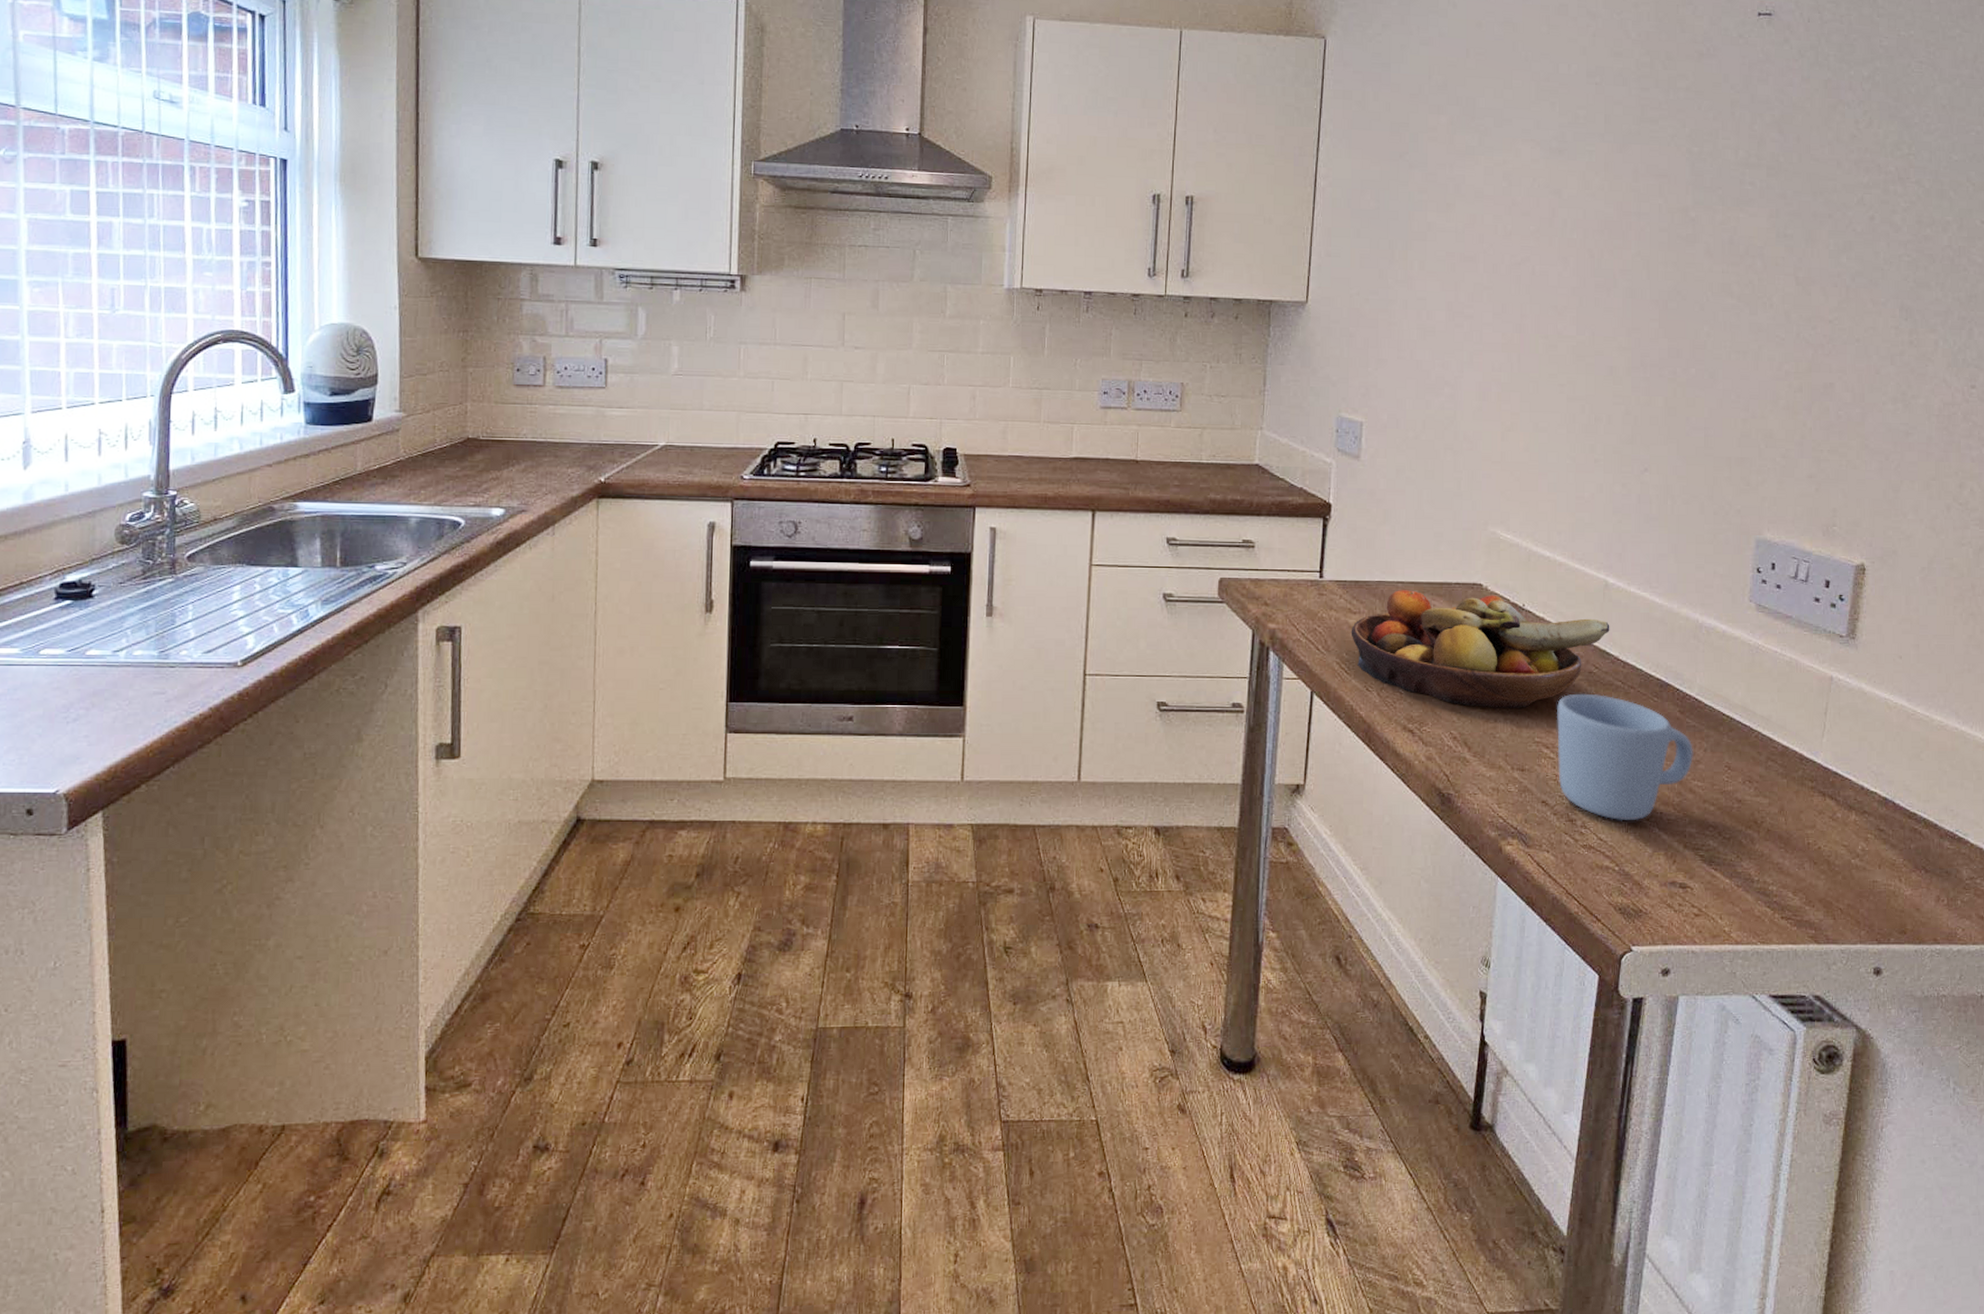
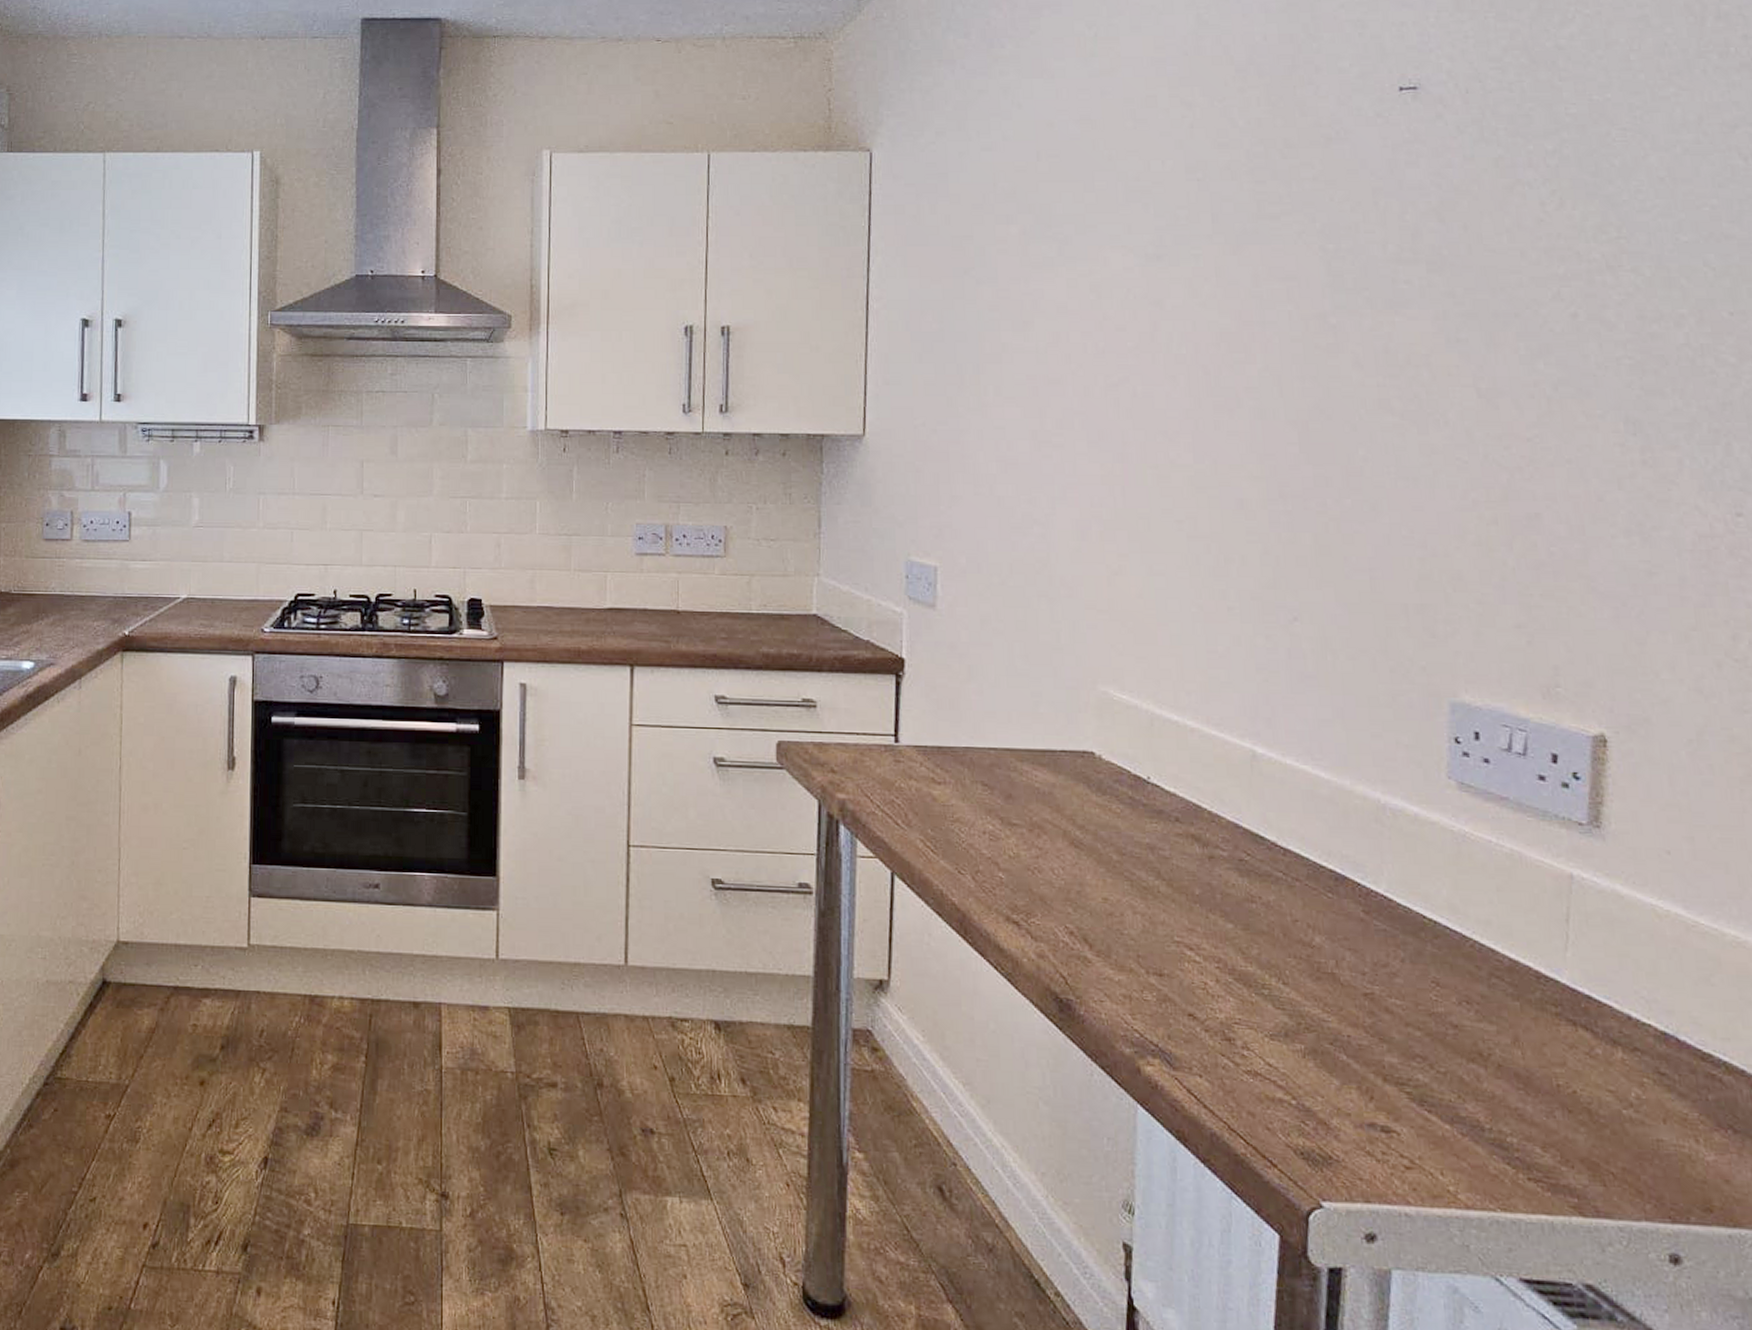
fruit bowl: present [1351,590,1610,708] -> none [935,758,1263,900]
mug: present [1557,693,1694,821] -> none [1200,885,1388,1044]

